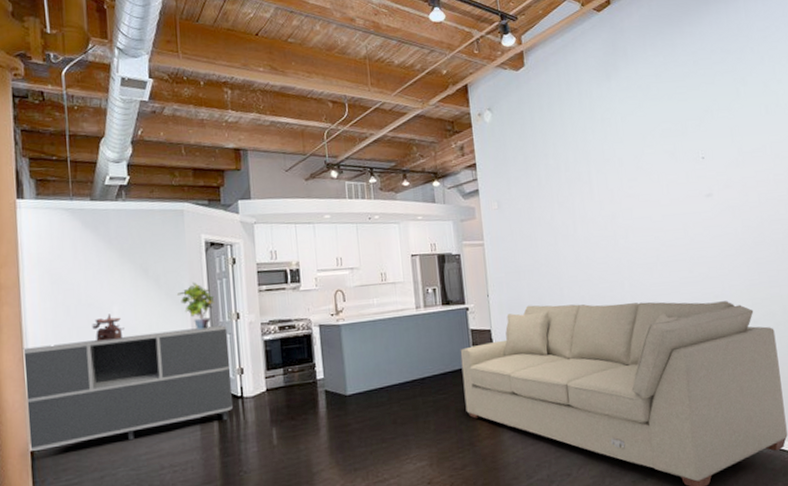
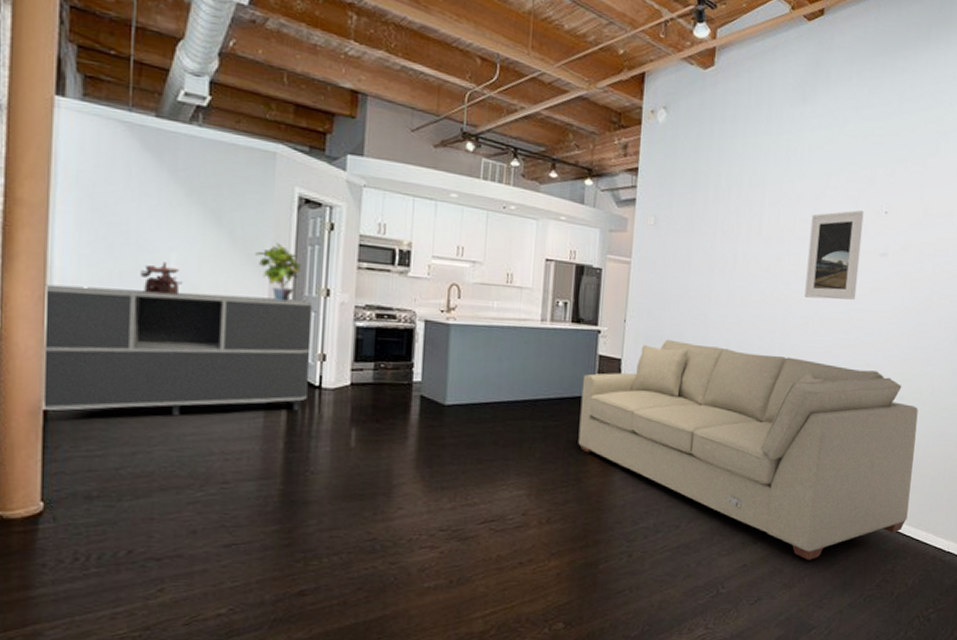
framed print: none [635,161,692,246] -> present [804,210,864,300]

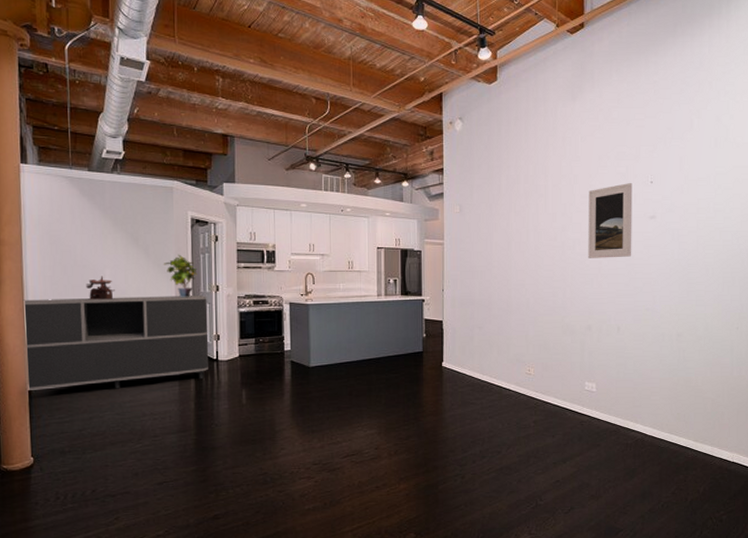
sofa: present [578,339,918,560] -> none [413,302,695,475]

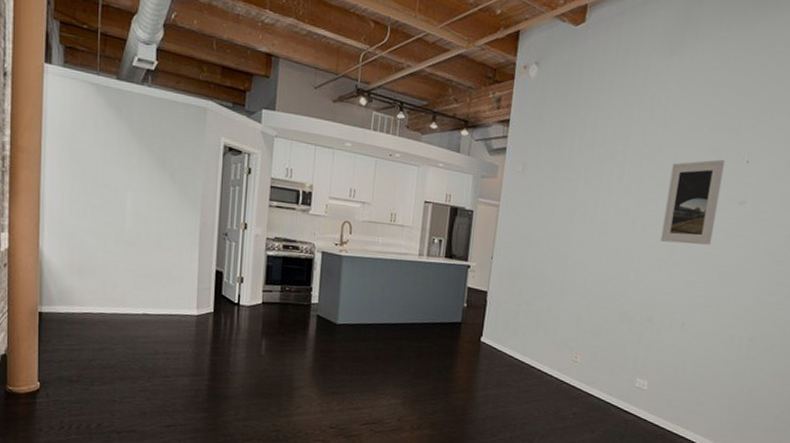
sideboard: present [22,296,209,390] -> none [38,214,234,323]
decorative sculpture: present [86,276,115,300] -> none [106,198,136,225]
potted plant: present [163,254,198,298] -> none [189,183,226,233]

